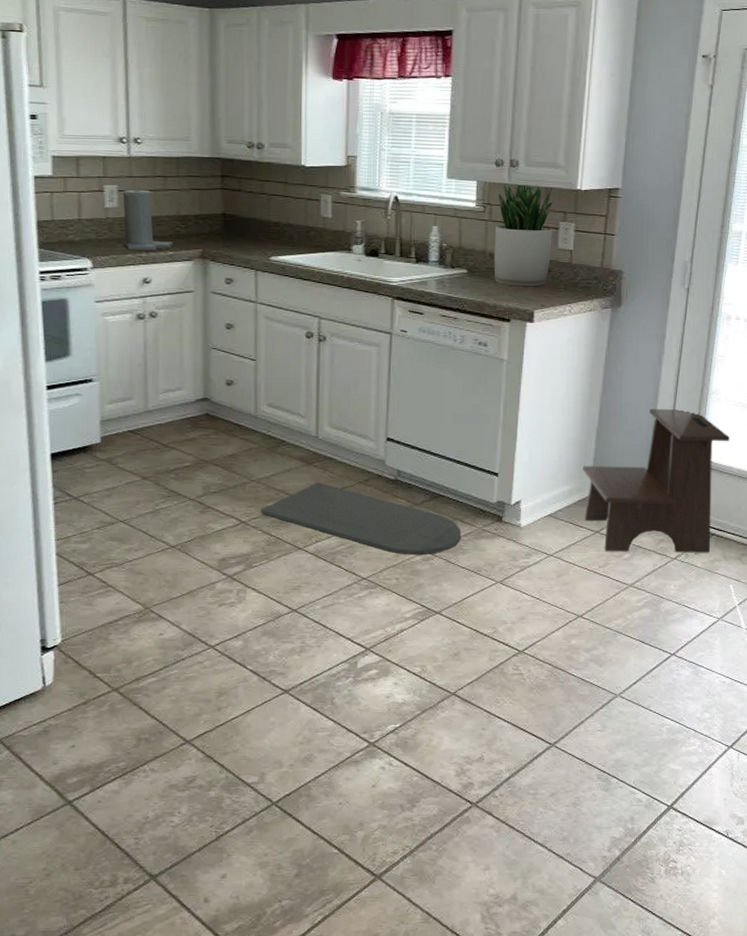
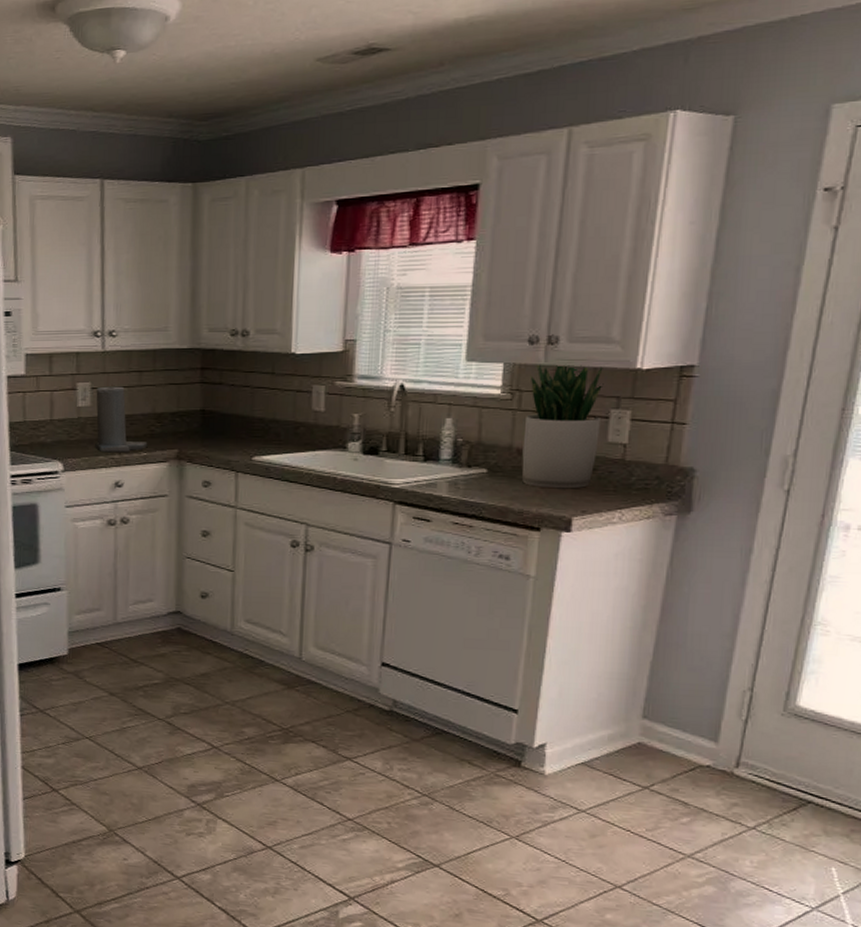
door mat: present [260,482,461,554] -> none [234,709,469,798]
step stool: present [582,409,731,553] -> none [629,641,842,825]

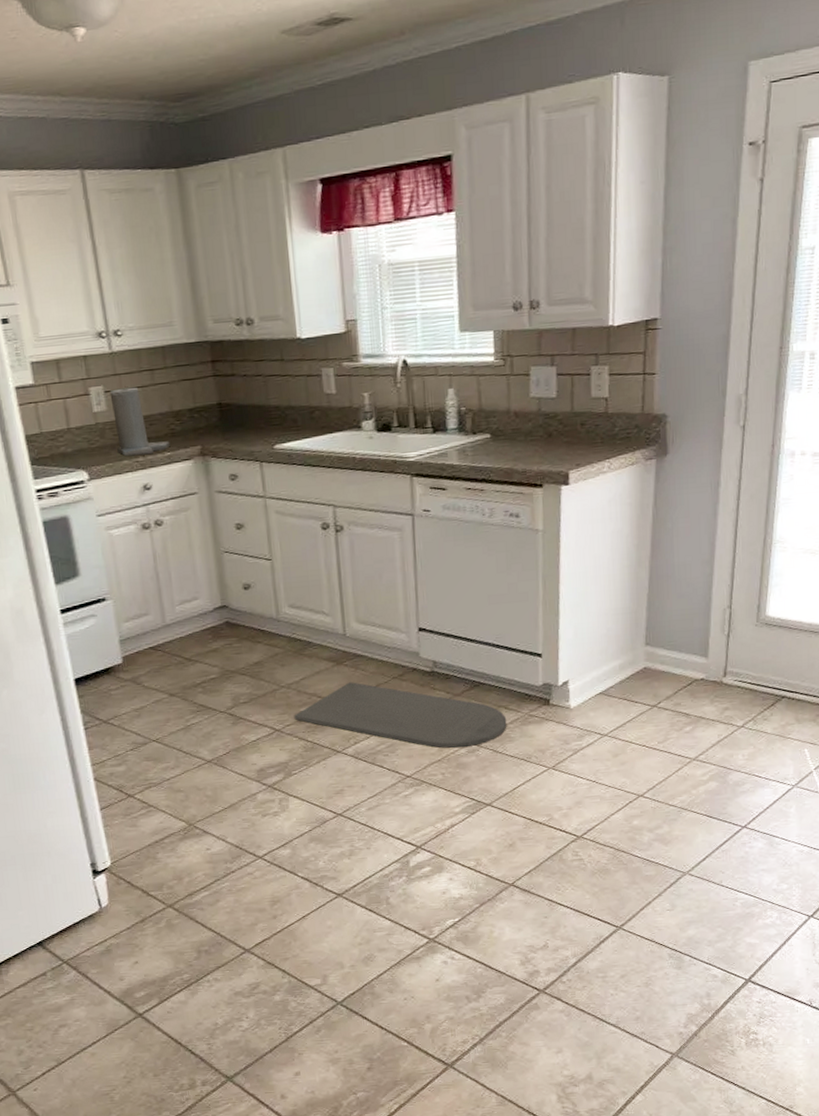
door mat: none [234,709,469,798] -> present [294,682,507,748]
planter: present [521,364,604,489] -> none [518,326,585,447]

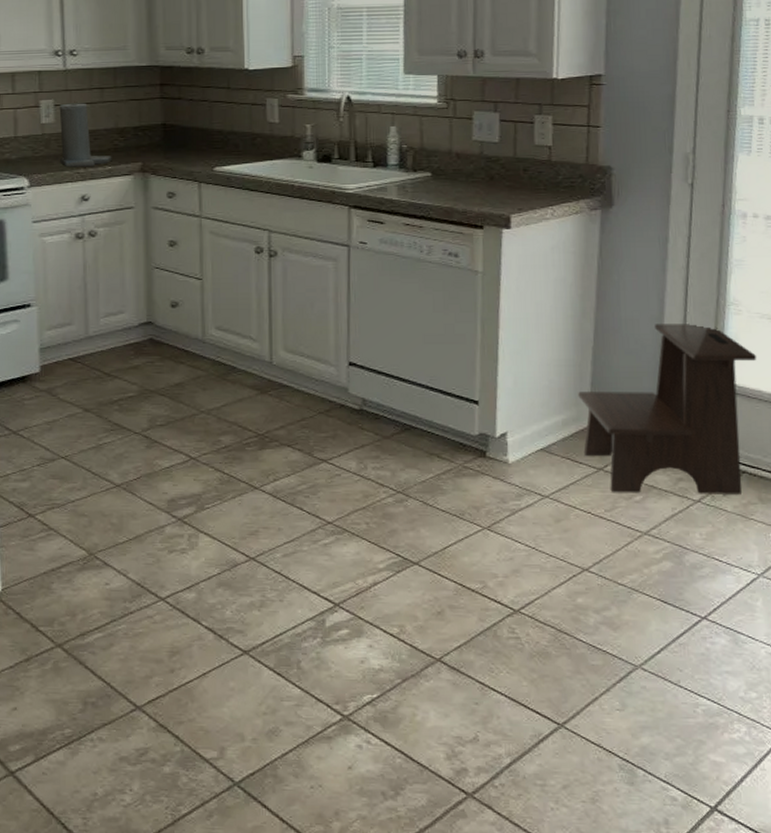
door mat: present [294,682,507,748] -> none [211,413,439,495]
step stool: none [634,564,800,726] -> present [578,324,757,495]

